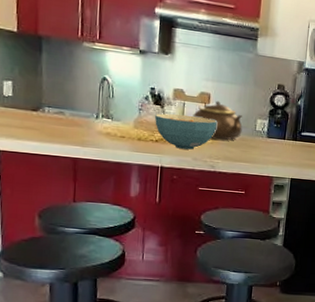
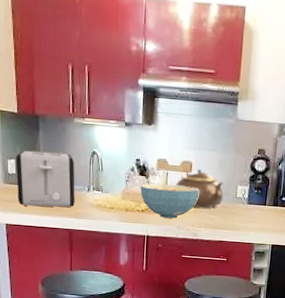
toaster: none [12,72,82,135] -> present [15,150,75,208]

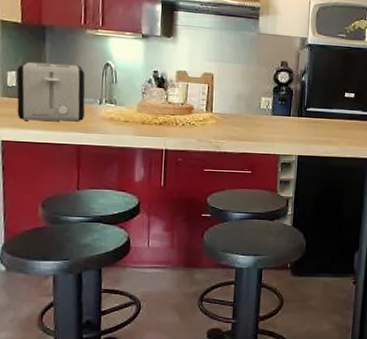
cereal bowl: present [140,184,199,219] -> none [157,95,222,131]
teapot: present [176,169,223,208] -> none [196,80,247,120]

